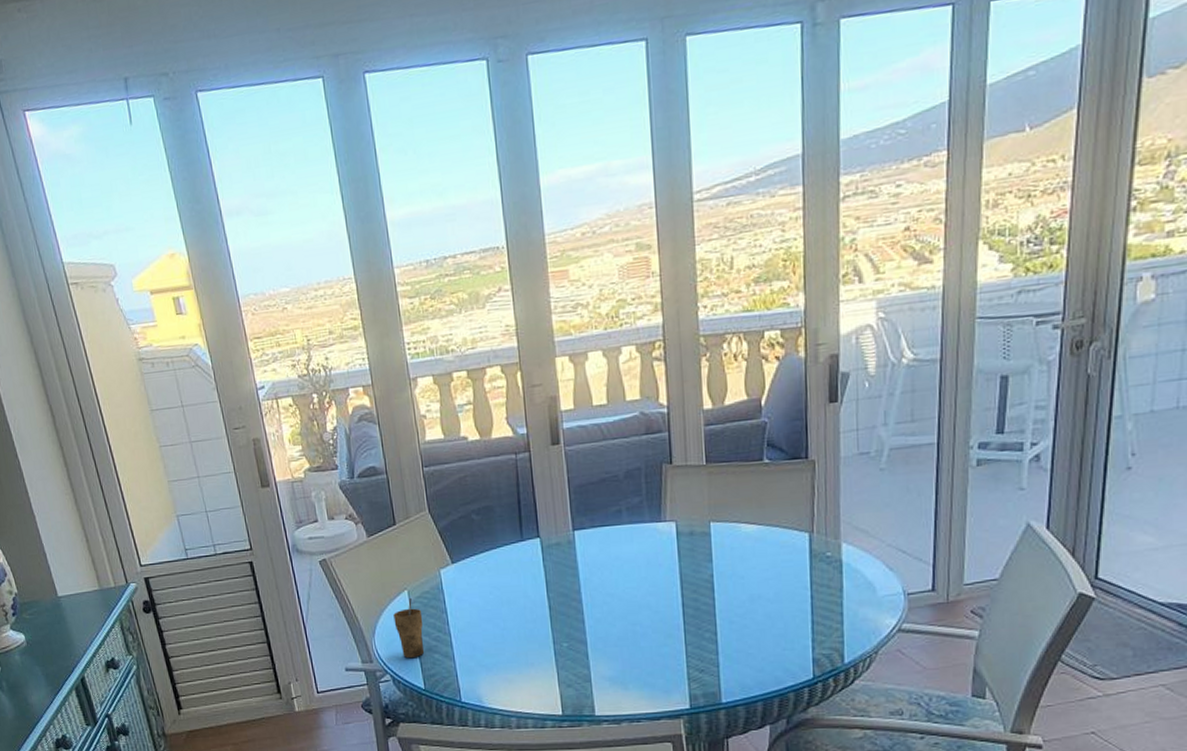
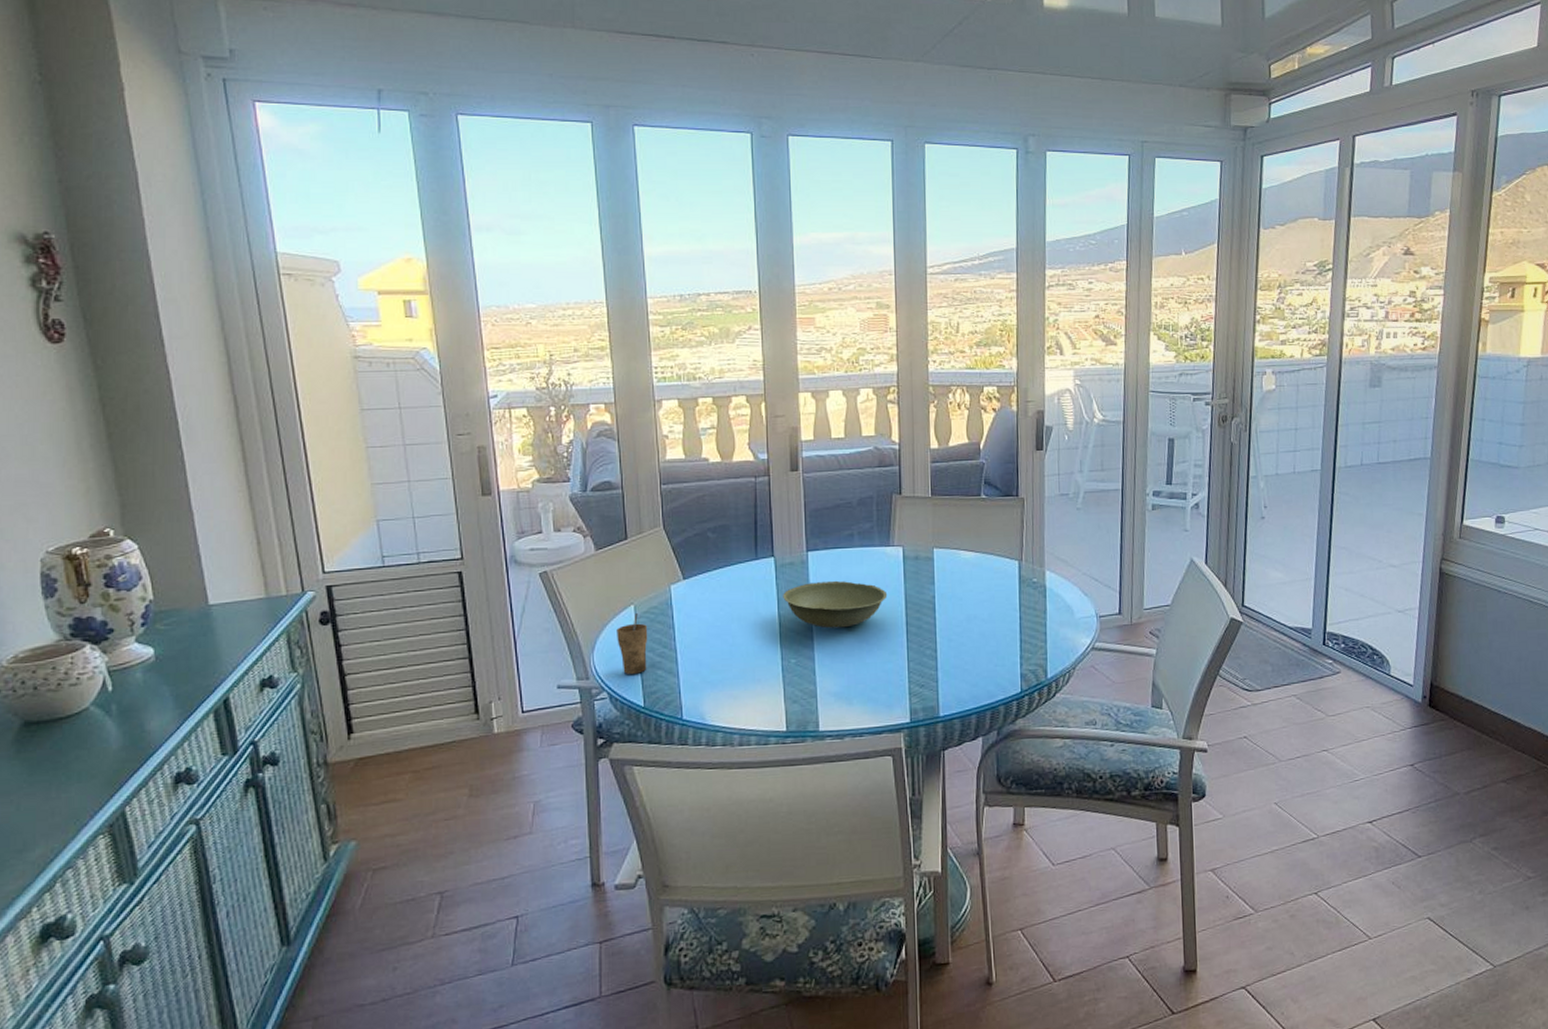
bowl: none [551,560,661,611] -> present [783,580,888,629]

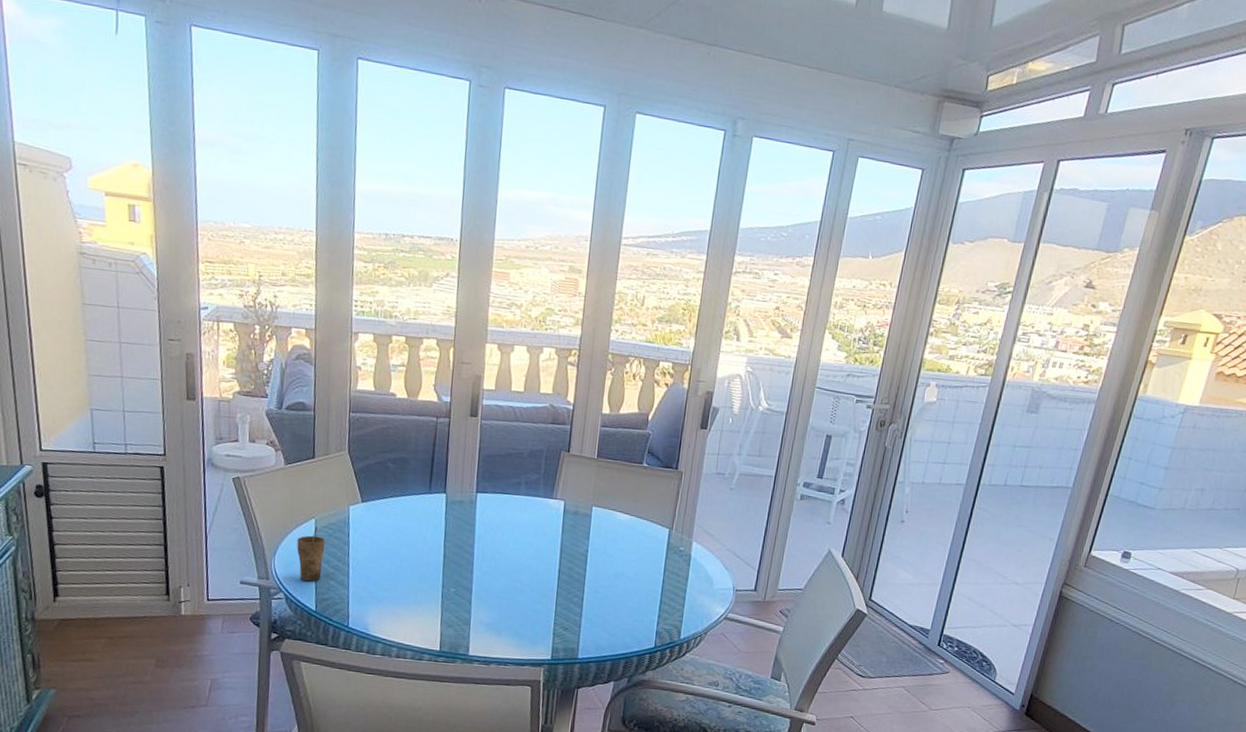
bowl: present [783,580,888,629] -> none [450,521,545,567]

